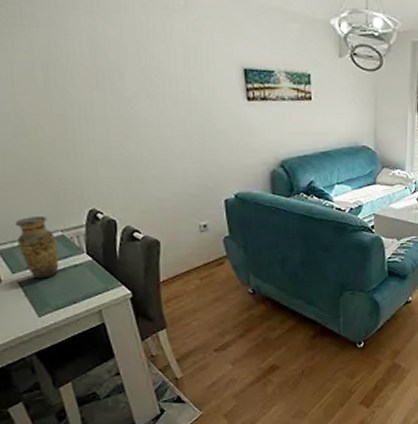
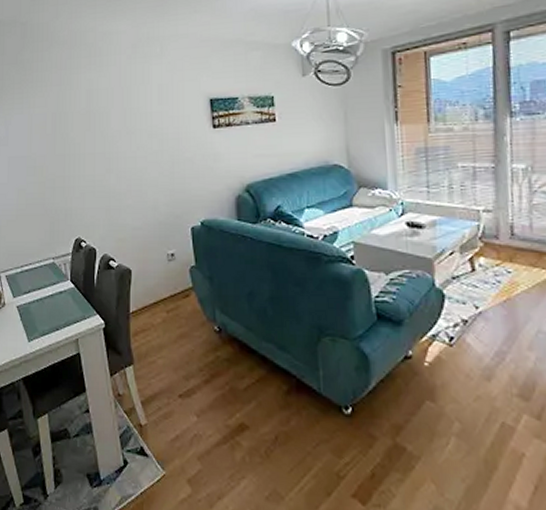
vase: present [14,217,59,279] -> none [20,245,49,304]

